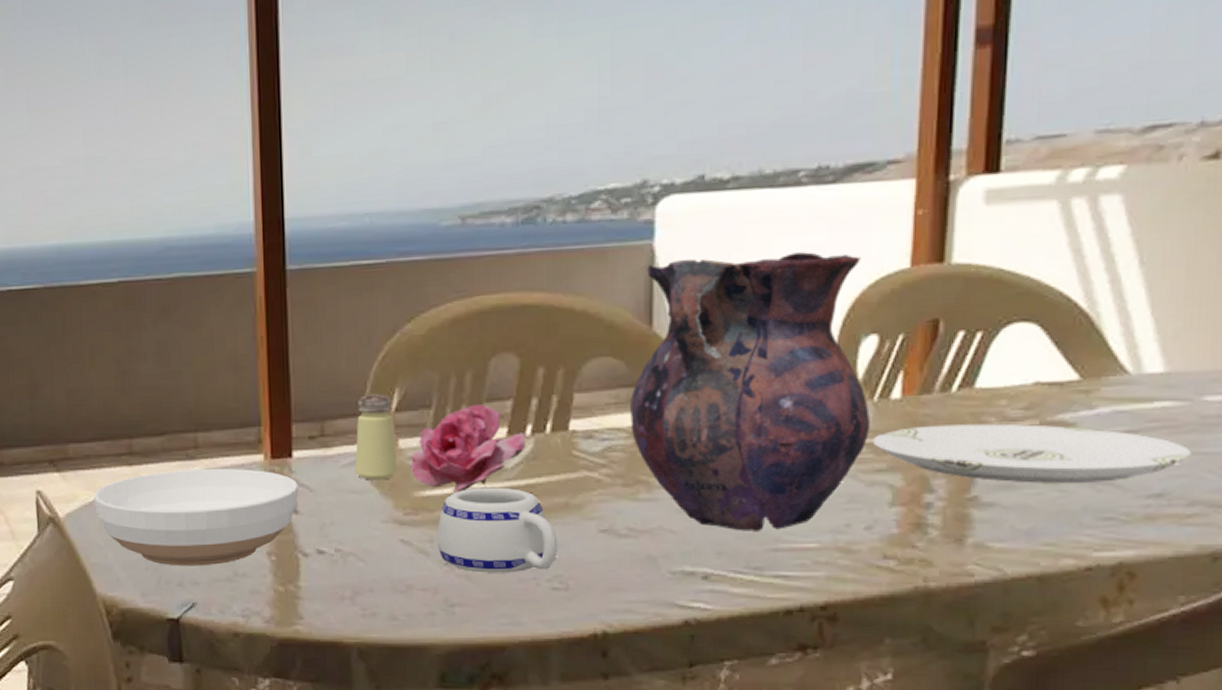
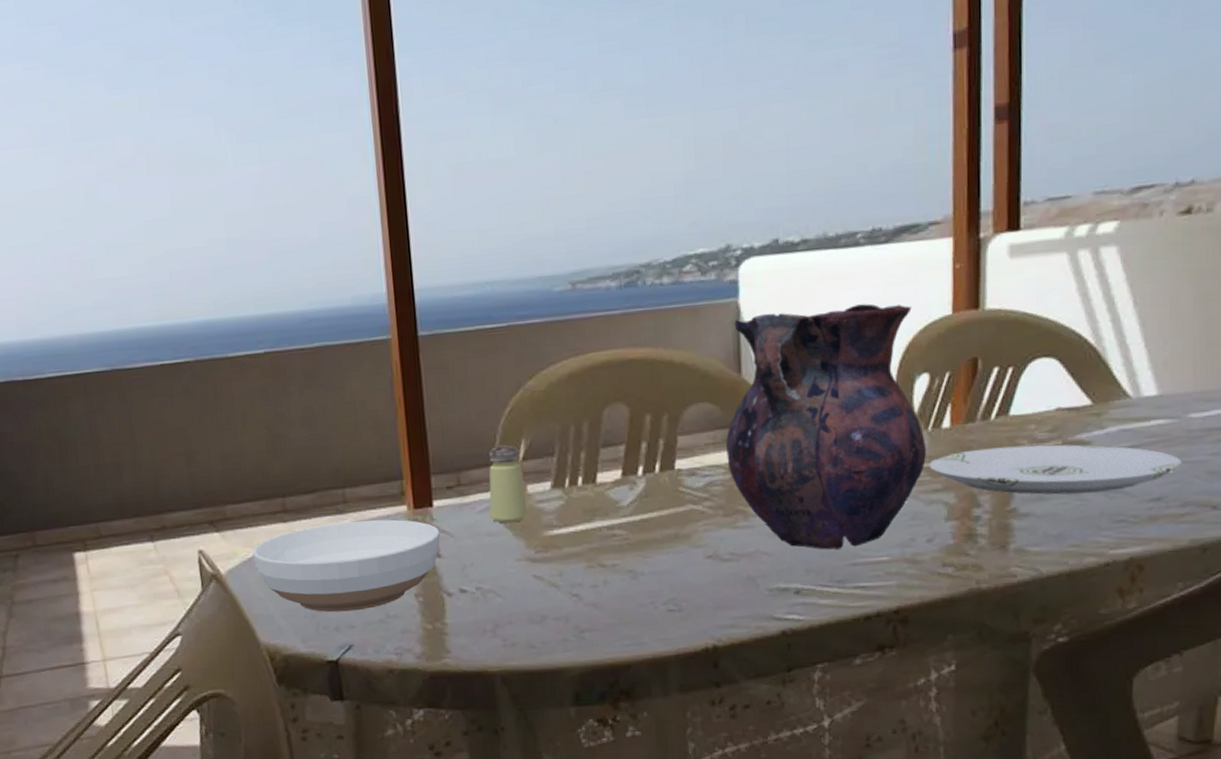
flower: present [411,404,526,493] -> none [538,450,639,531]
mug: present [437,487,558,573] -> none [565,523,671,601]

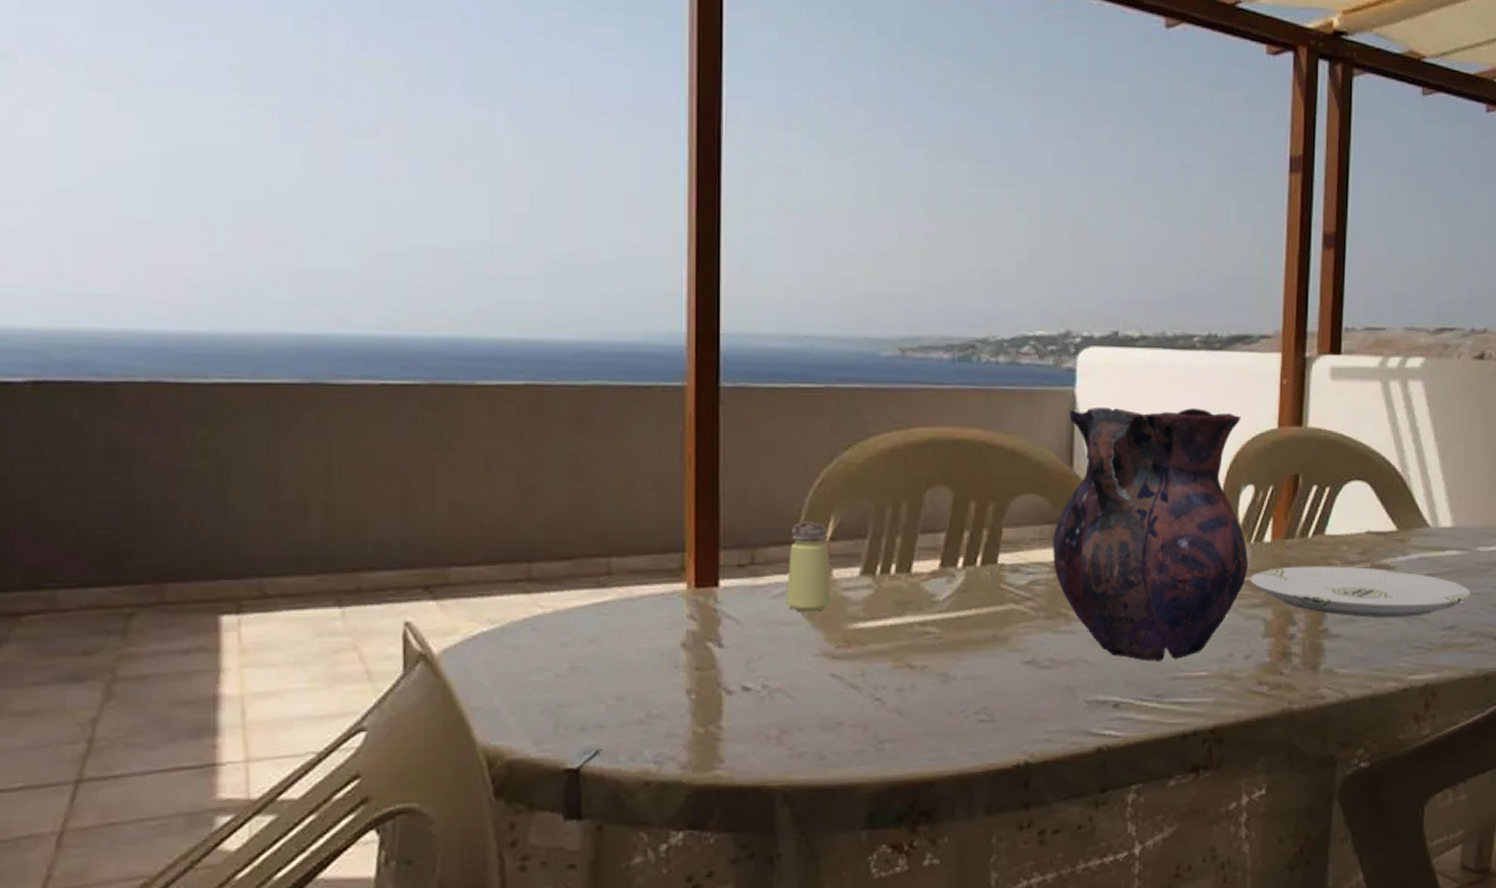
bowl: present [253,519,440,613] -> none [480,597,724,709]

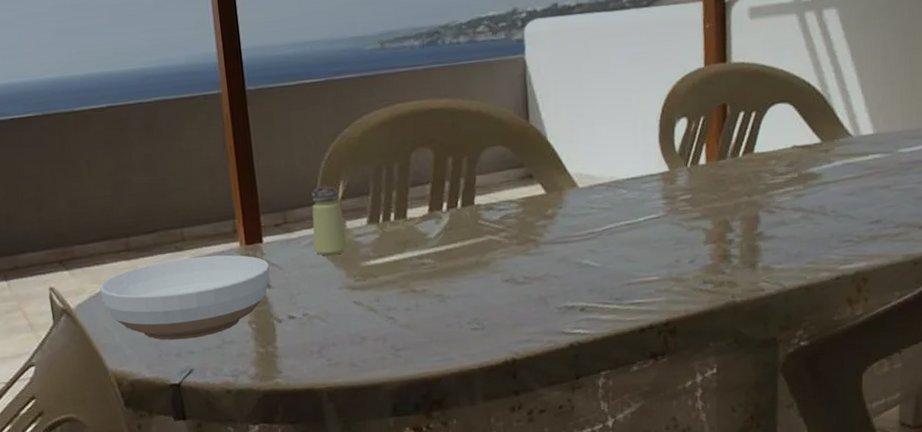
bowl: none [480,597,724,709] -> present [100,255,270,340]
vase: present [1053,406,1249,661] -> none [517,58,687,272]
plate: present [1250,566,1471,617] -> none [689,176,895,220]

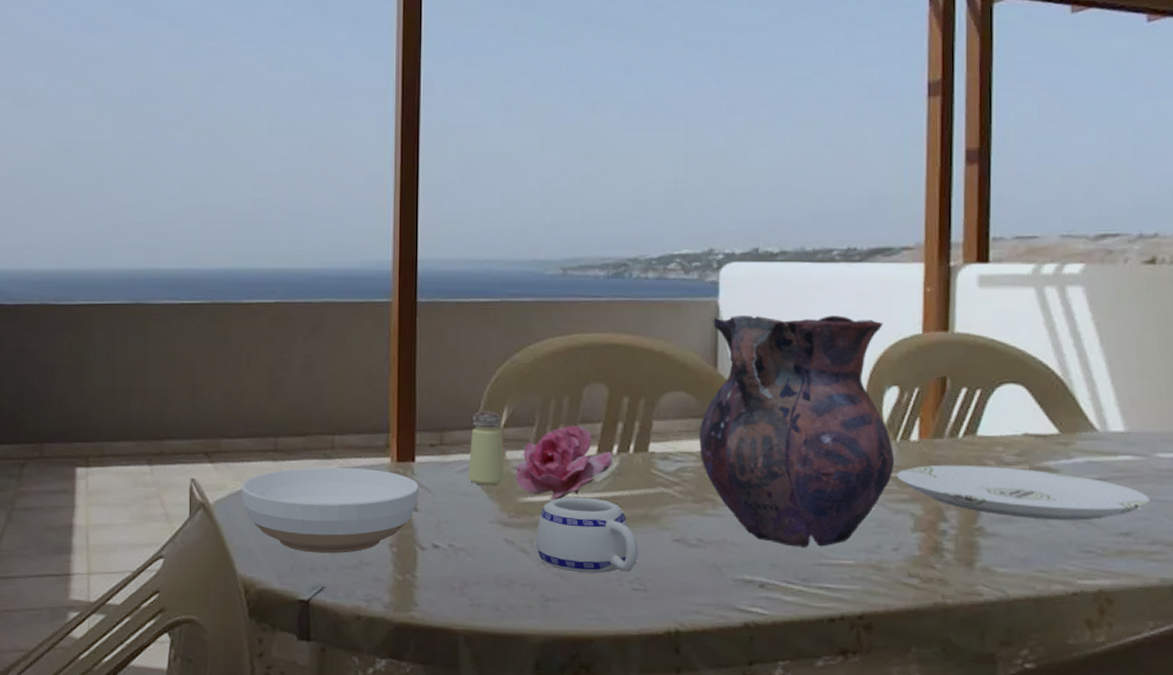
flower: none [356,189,444,261] -> present [516,425,613,501]
mug: none [382,253,474,323] -> present [536,497,638,574]
vase: none [517,58,687,272] -> present [699,315,895,548]
plate: none [689,176,895,220] -> present [897,464,1150,521]

